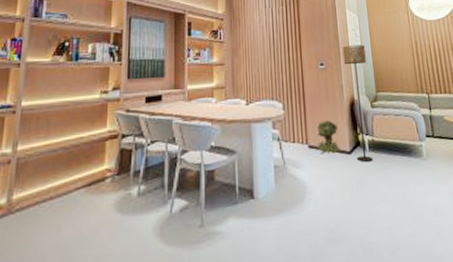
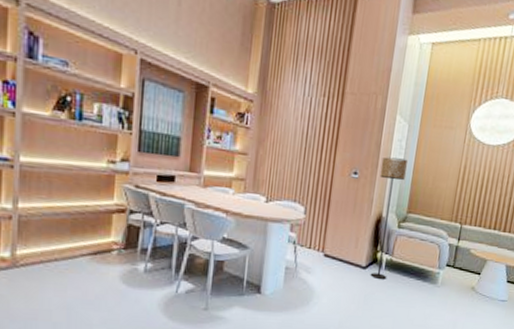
tree: present [317,120,341,154] -> none [333,232,358,266]

